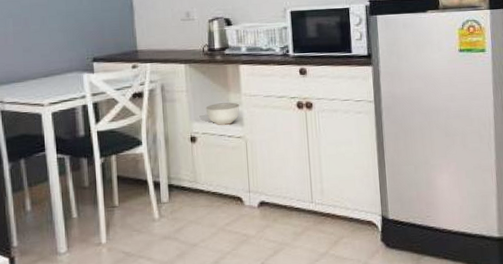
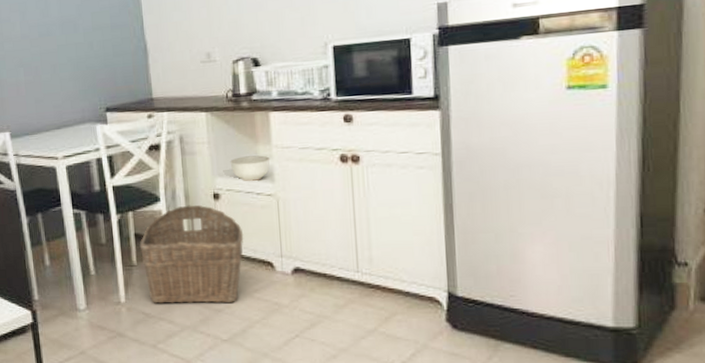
wicker basket: none [121,147,217,242] -> present [139,204,244,304]

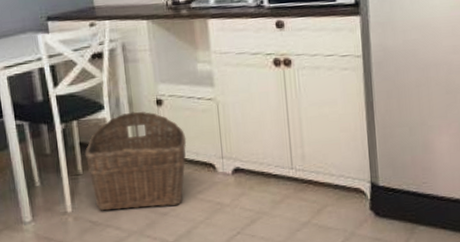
bowl: present [230,155,271,182] -> none [171,61,210,88]

